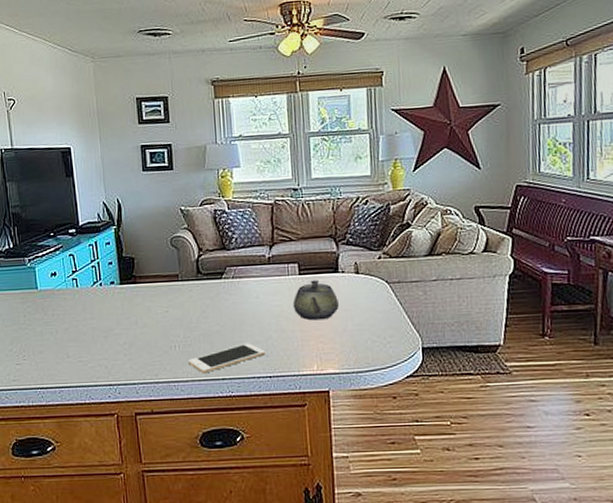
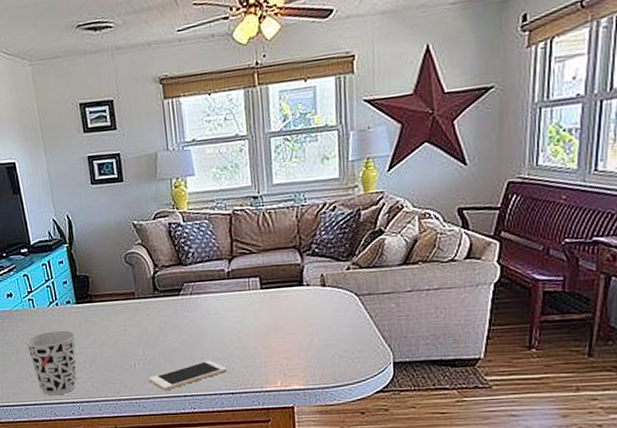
cup: none [66,310,118,378] -> present [26,330,77,396]
teapot: present [292,280,339,321] -> none [254,294,304,337]

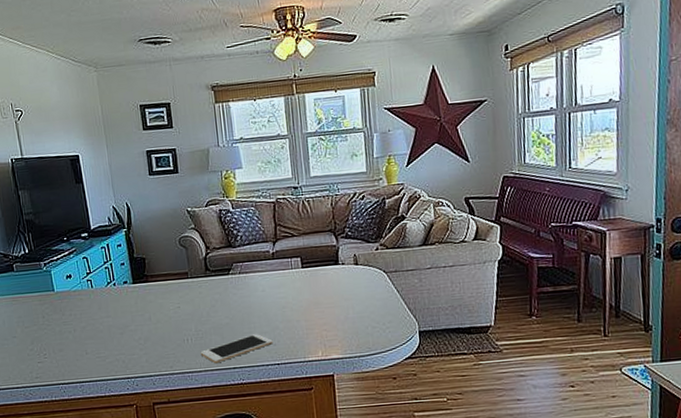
cup: present [26,330,77,396] -> none [83,308,132,372]

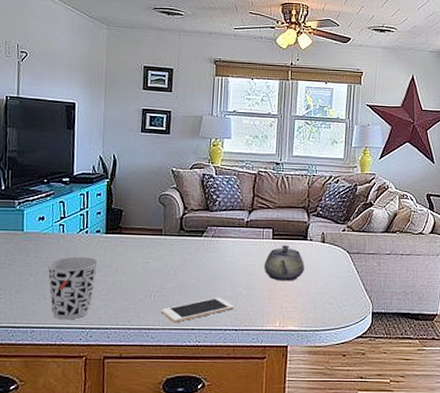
cup: none [83,308,132,372] -> present [47,256,99,320]
teapot: none [297,272,340,311] -> present [264,245,304,281]

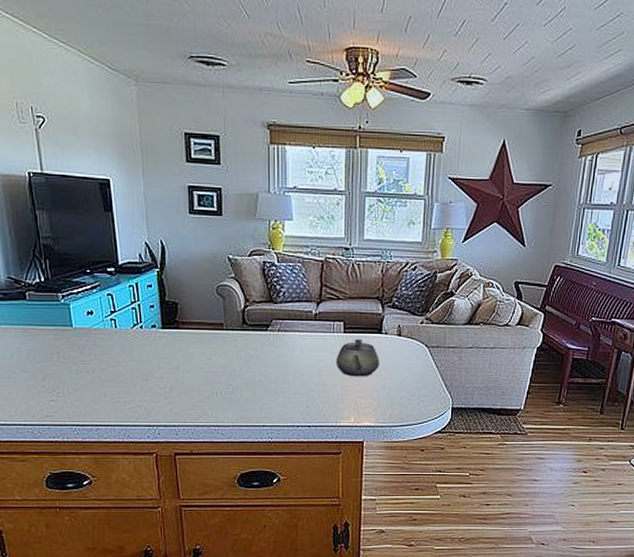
cup: present [47,256,99,320] -> none [104,353,159,418]
cell phone: present [161,297,234,323] -> none [229,393,306,420]

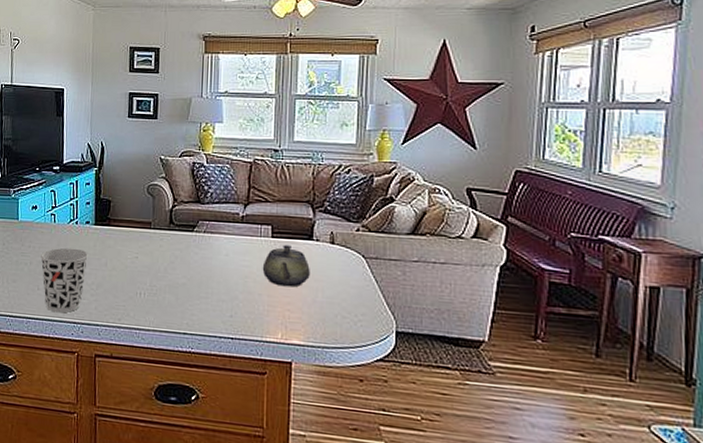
cup: none [104,353,159,418] -> present [41,247,89,313]

